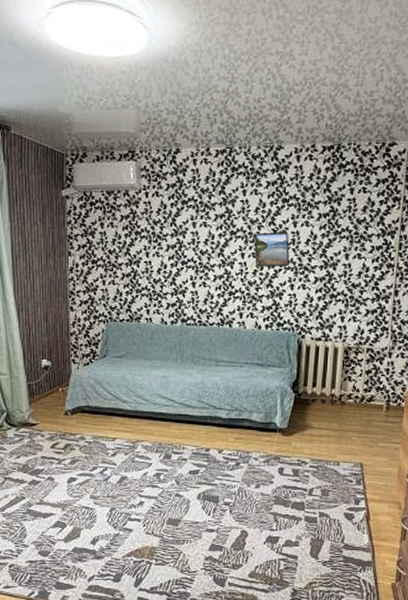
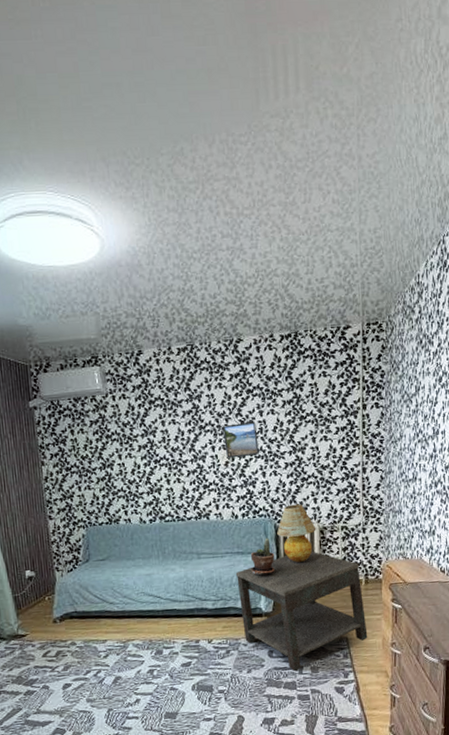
side table: none [253,370,384,491] -> present [235,551,368,671]
potted plant: none [269,352,295,390] -> present [250,538,275,575]
table lamp: none [300,321,341,380] -> present [277,504,316,562]

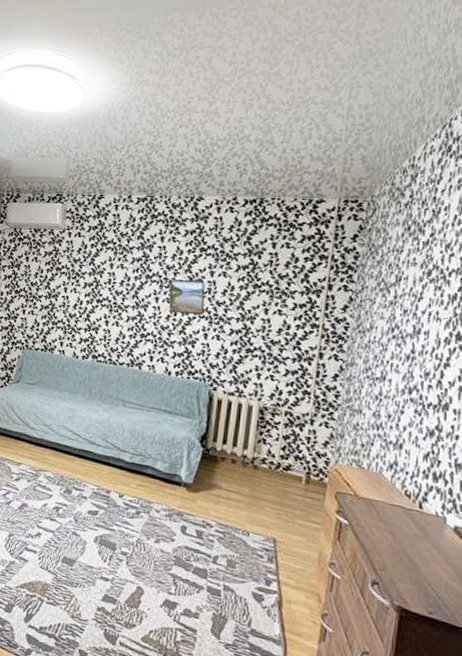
side table: present [235,551,368,671] -> none [158,427,301,558]
potted plant: present [250,538,275,575] -> none [176,403,205,444]
table lamp: present [277,504,316,562] -> none [210,374,256,439]

